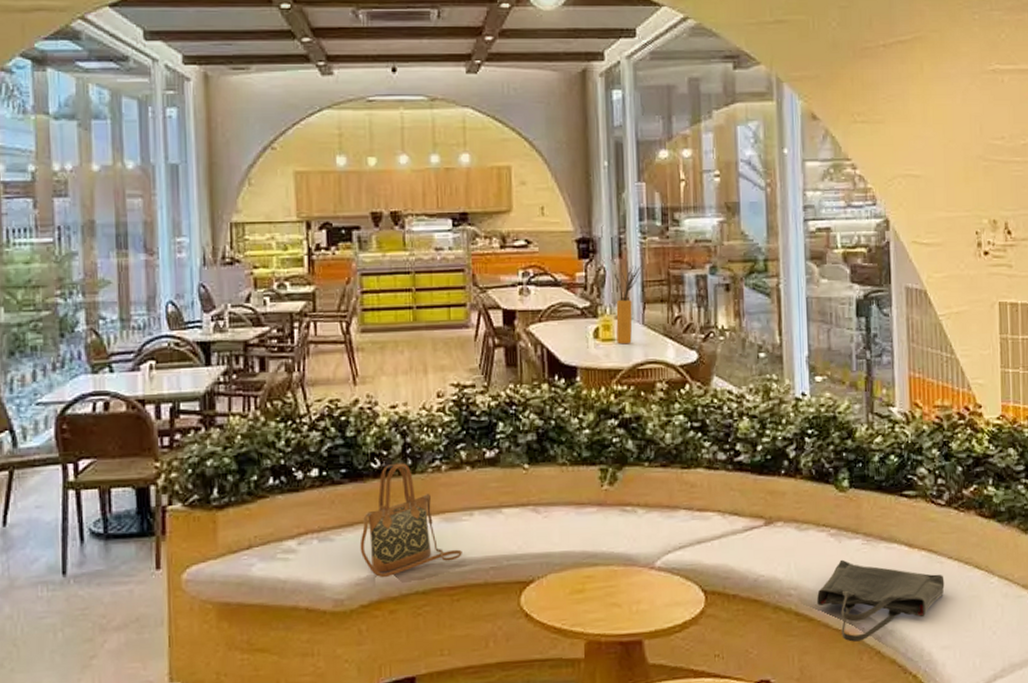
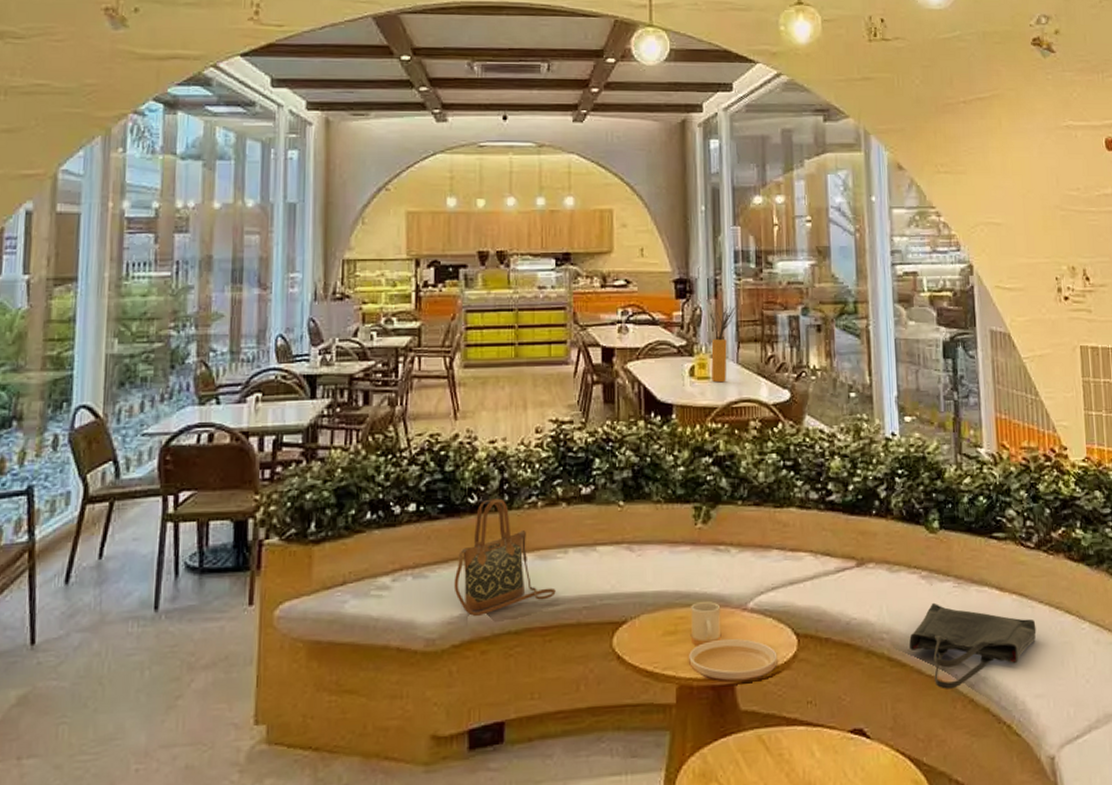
saucer: none [597,596,685,638] -> present [689,638,778,683]
cup: none [598,561,629,605] -> present [691,602,722,648]

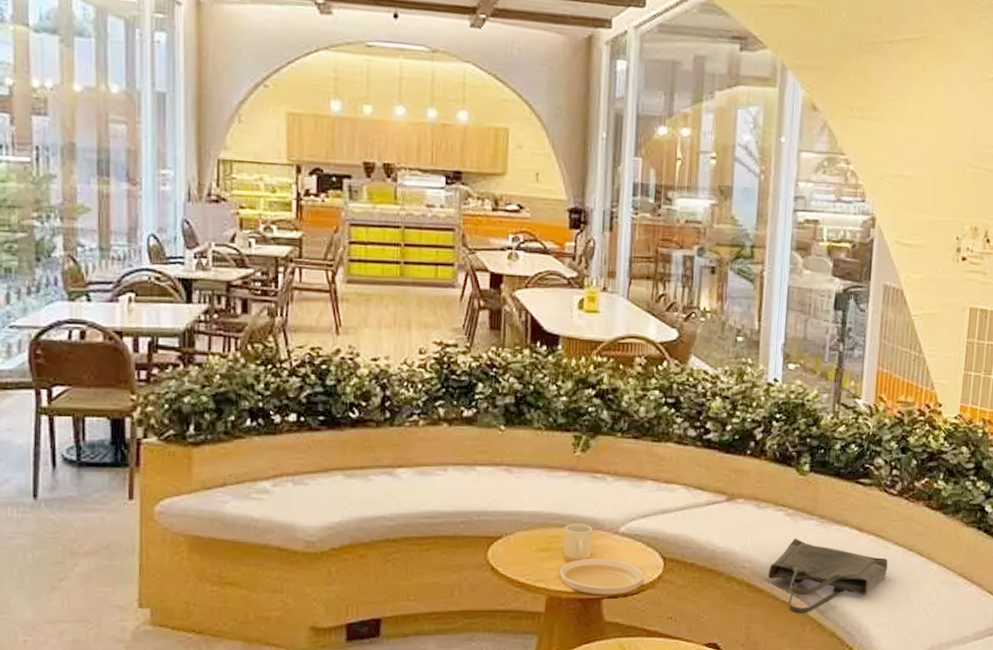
handbag: present [454,498,556,617] -> none [333,414,434,524]
vase: present [709,301,736,383] -> none [600,234,631,318]

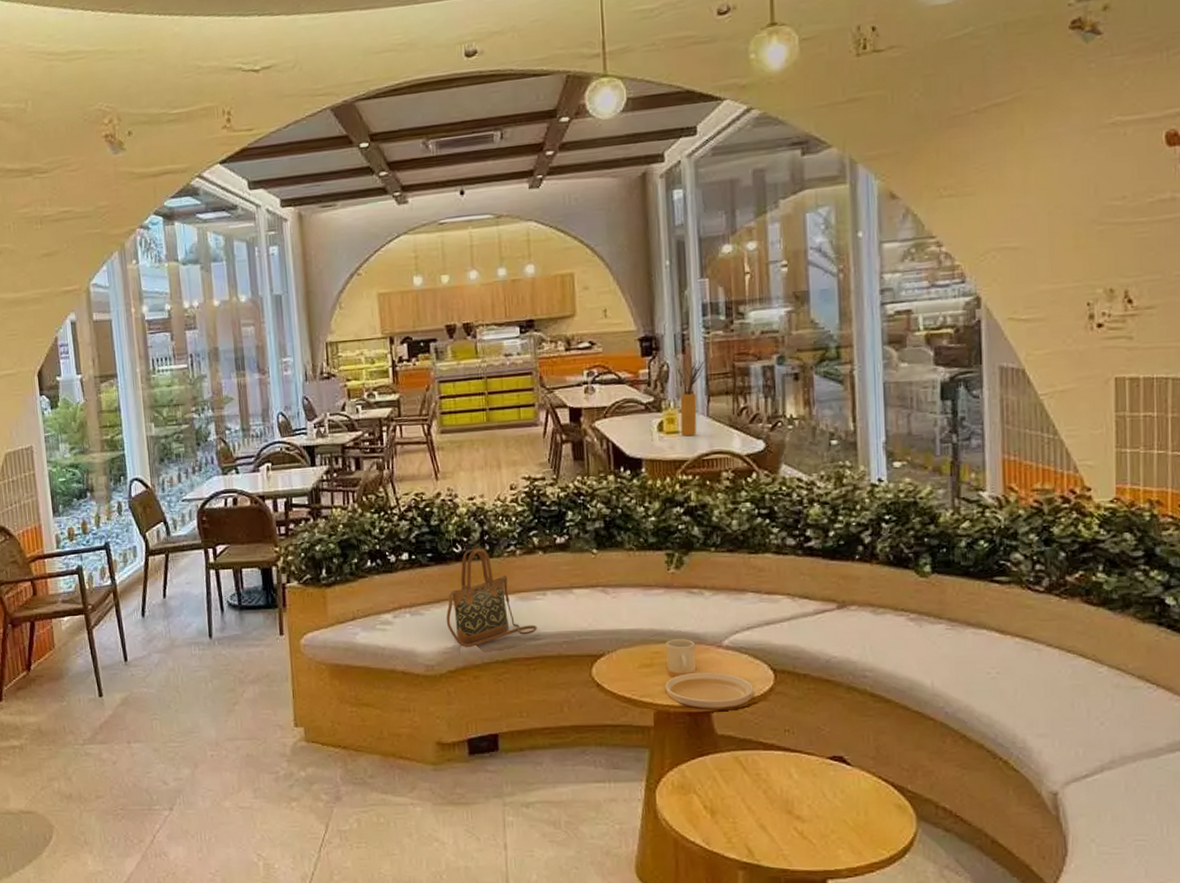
handbag: none [333,414,434,524] -> present [446,548,537,648]
vase: none [600,234,631,318] -> present [677,355,706,437]
tote bag: present [768,538,888,614] -> none [895,644,1042,725]

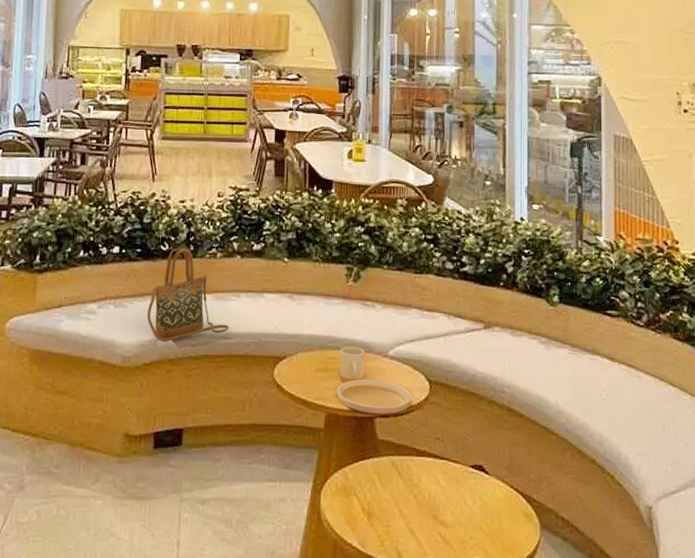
vase: present [677,355,706,437] -> none [367,96,391,165]

